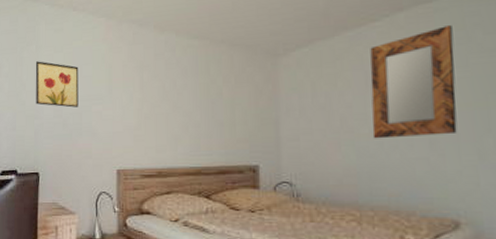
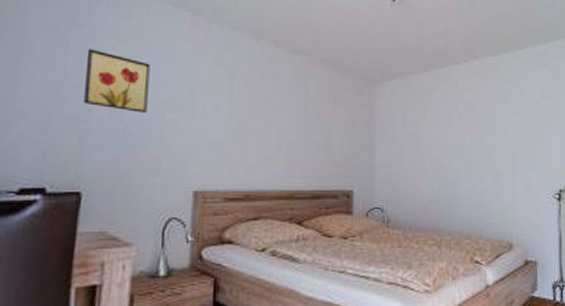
home mirror: present [370,25,457,139] -> none [451,77,513,170]

